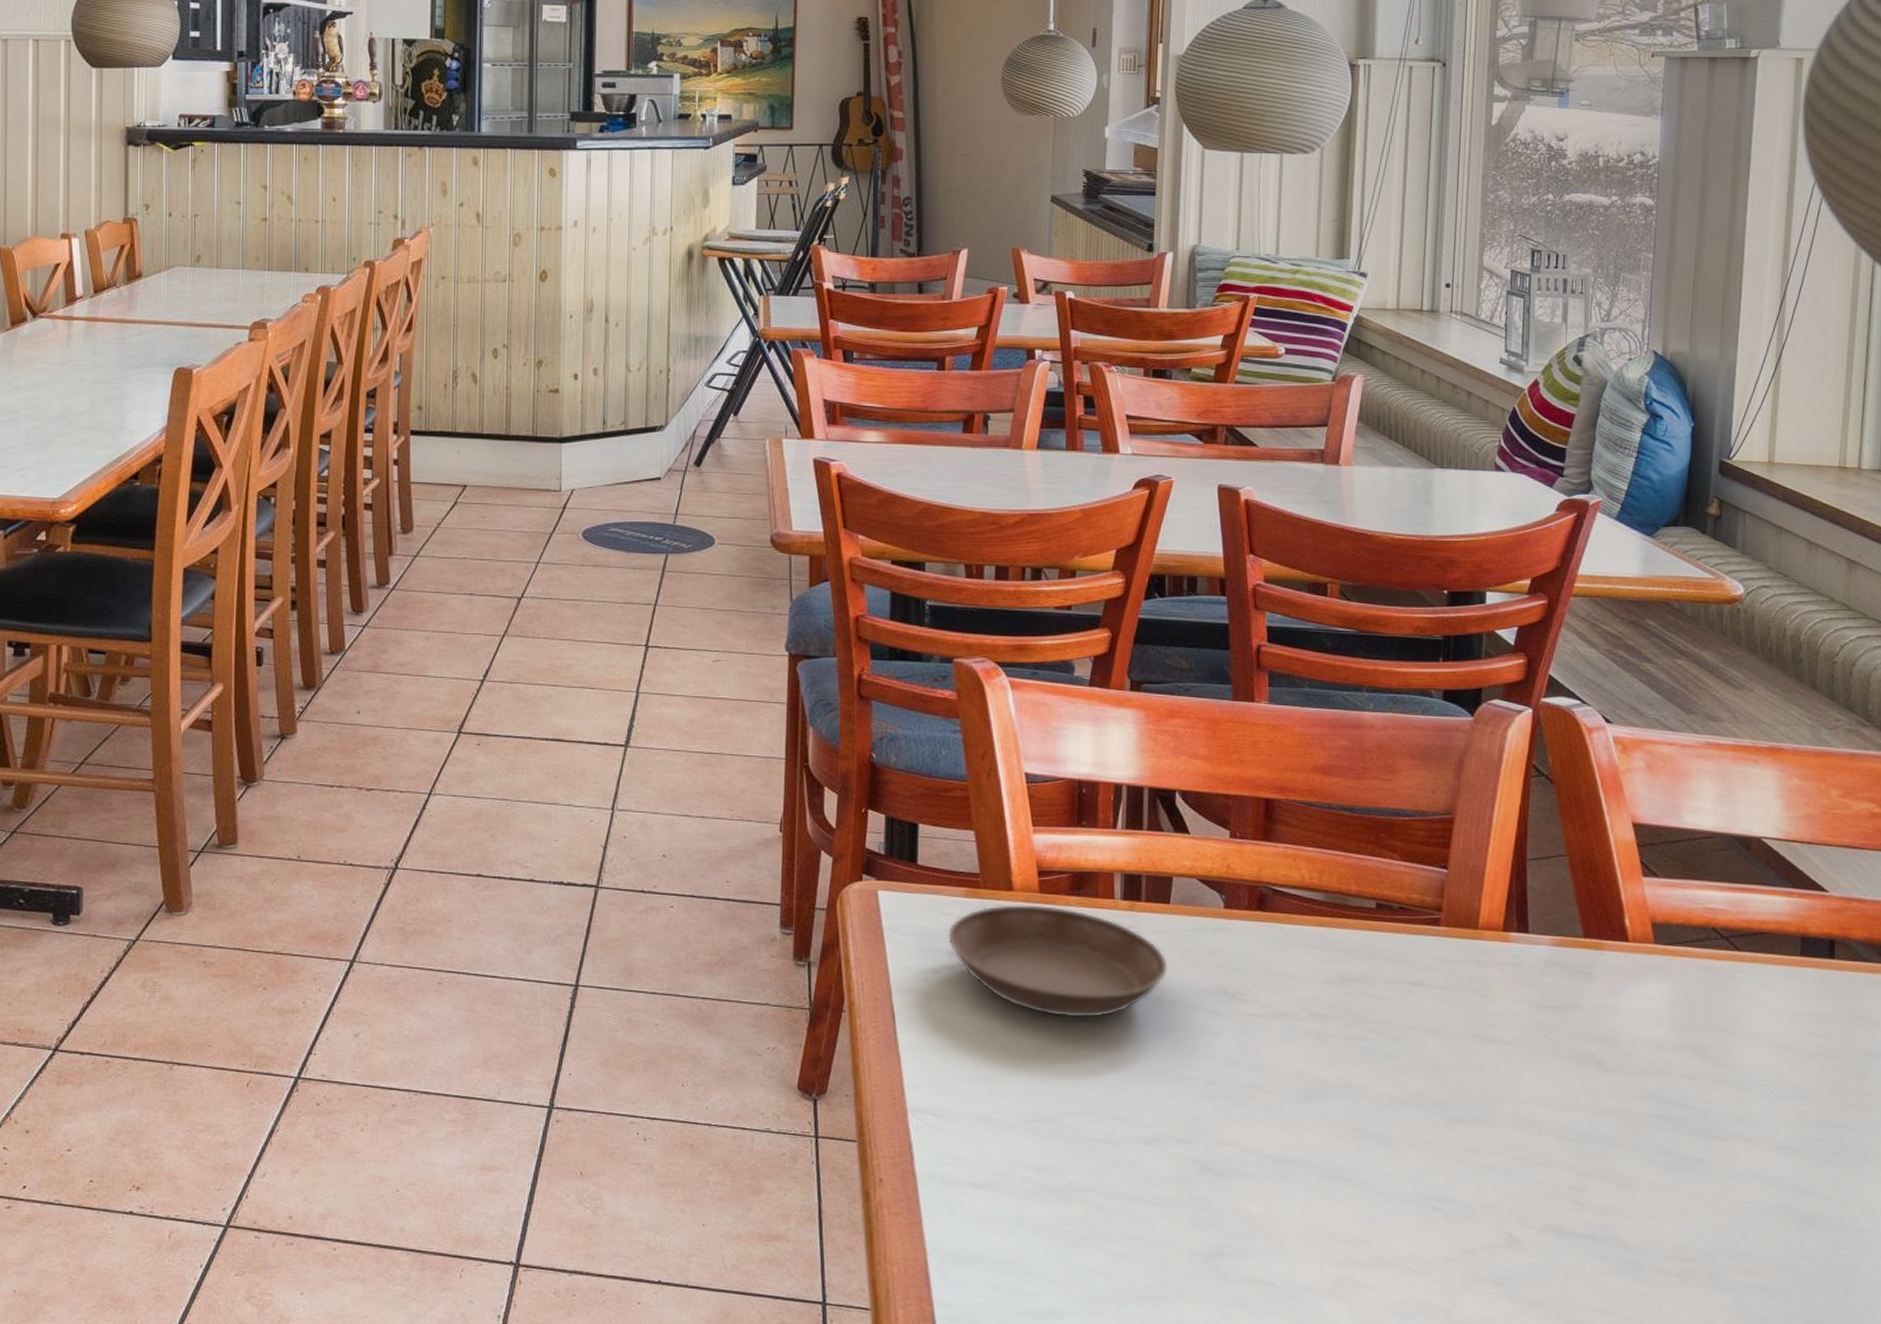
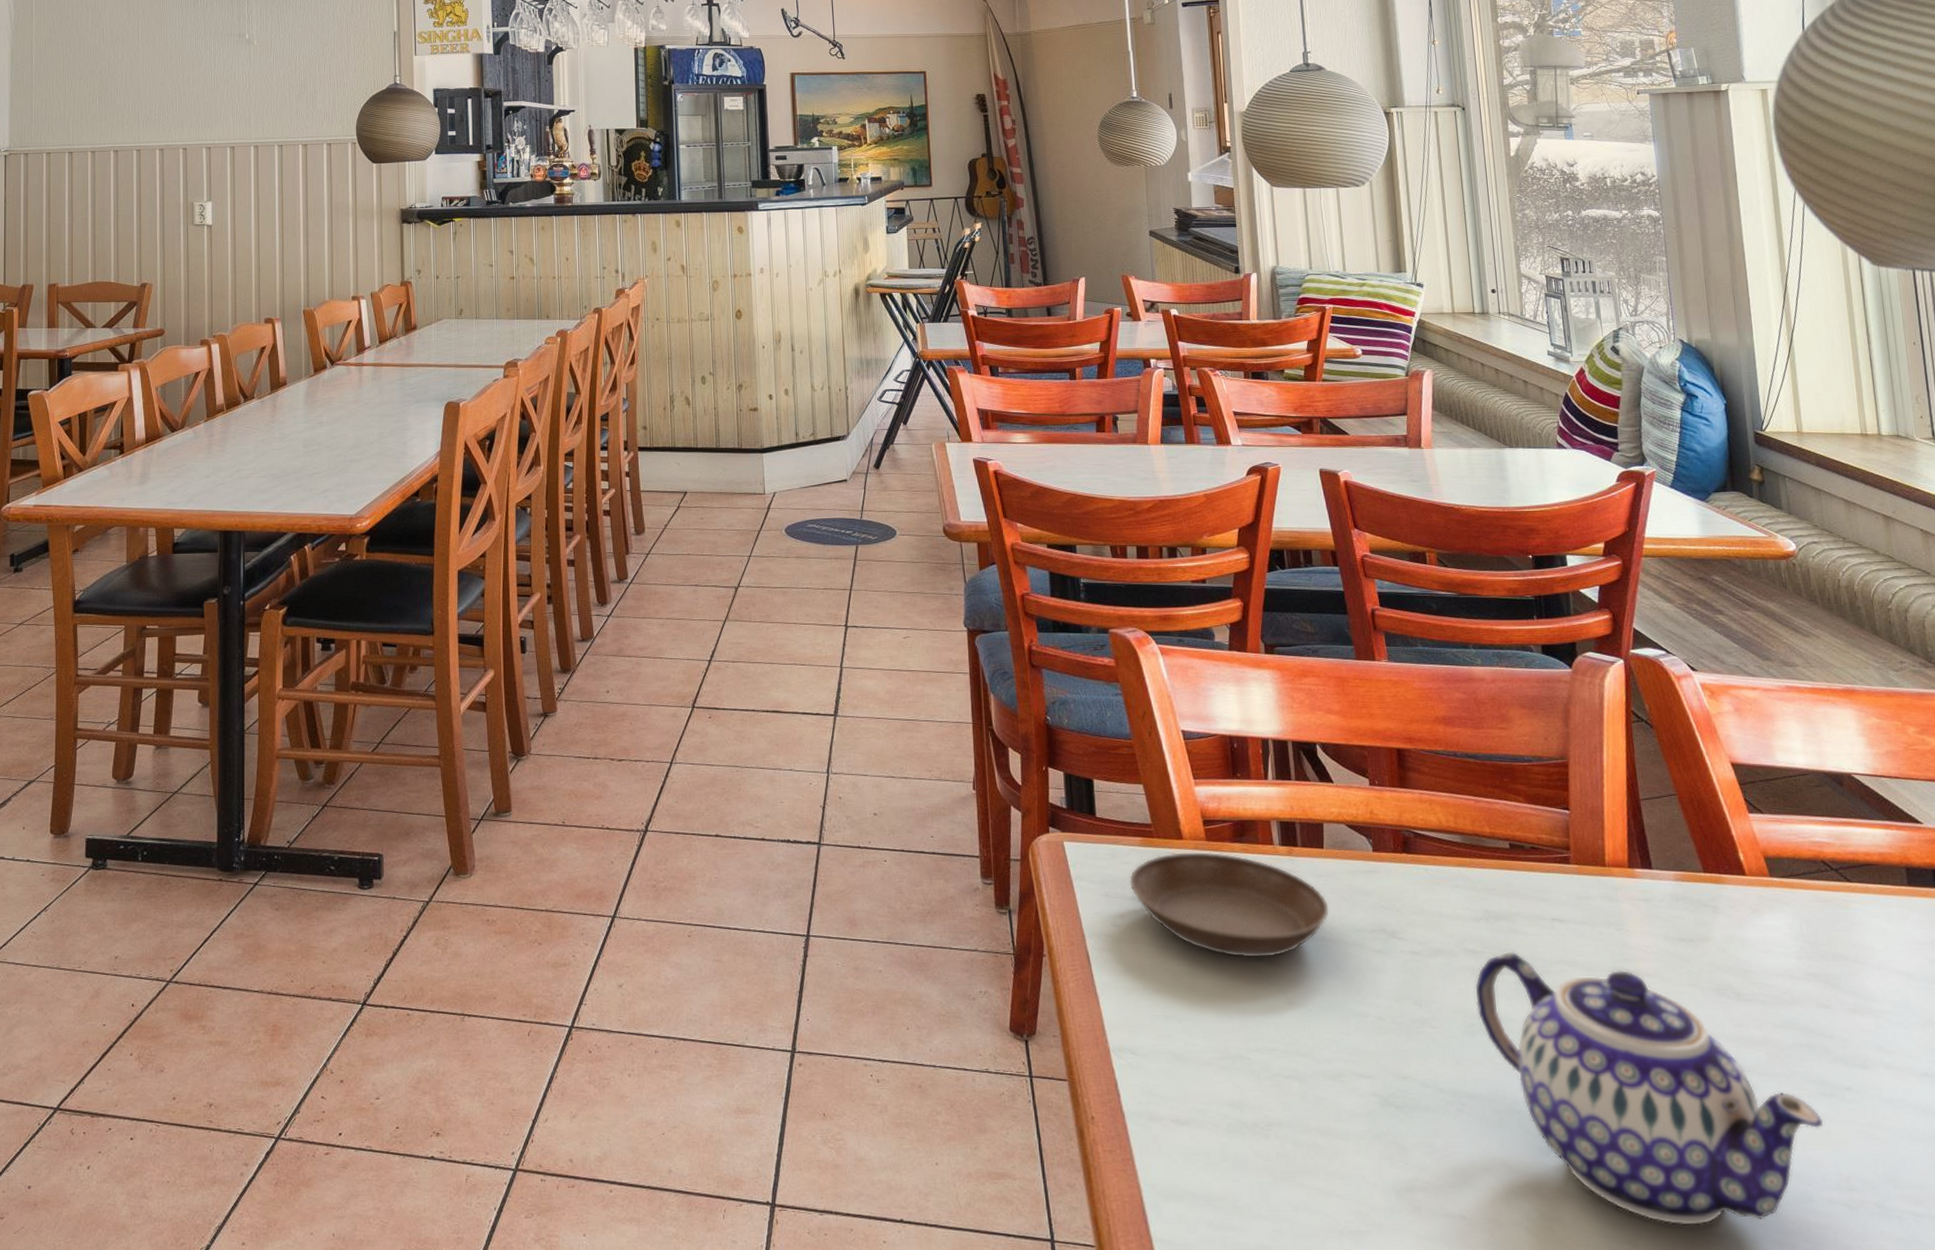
teapot: none [1316,1015,1668,1294] -> present [1475,951,1824,1226]

